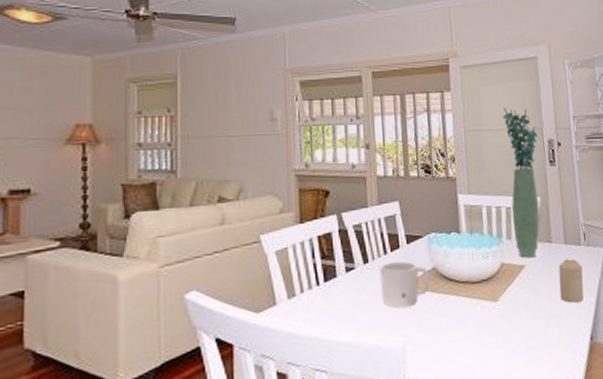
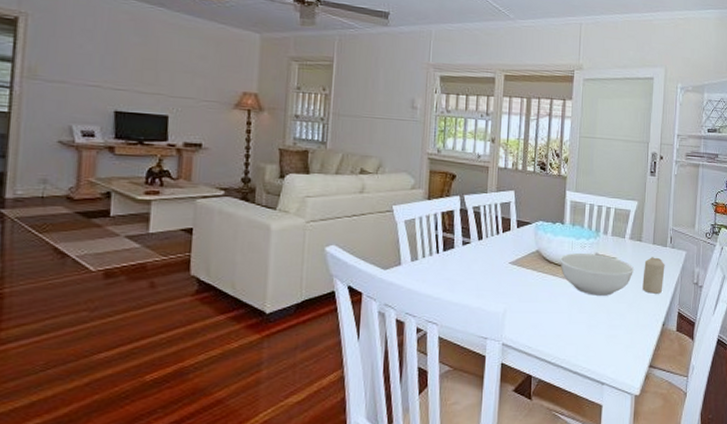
mug: present [379,261,431,310] -> none [490,241,534,281]
bowl: none [461,263,549,314] -> present [560,253,635,296]
vase: present [503,108,540,258] -> none [610,120,644,252]

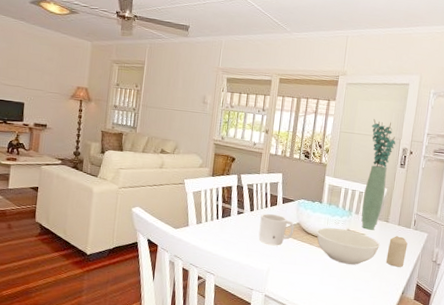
mug: none [490,241,534,281] -> present [258,213,295,246]
vase: none [610,120,644,252] -> present [361,119,396,230]

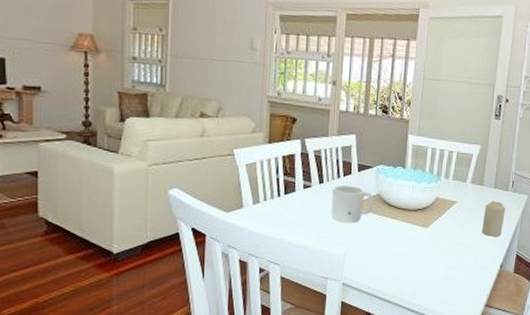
bowl: present [316,227,381,265] -> none [400,197,475,238]
vase: present [361,119,396,230] -> none [451,61,490,196]

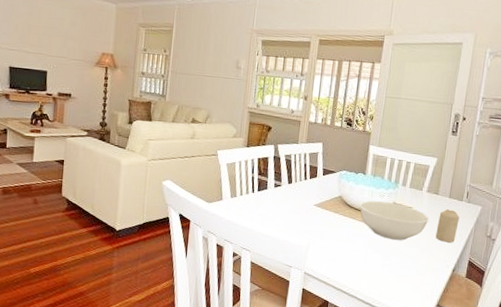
mug: present [331,184,374,224] -> none [297,186,336,221]
bowl: none [400,197,475,238] -> present [359,200,430,240]

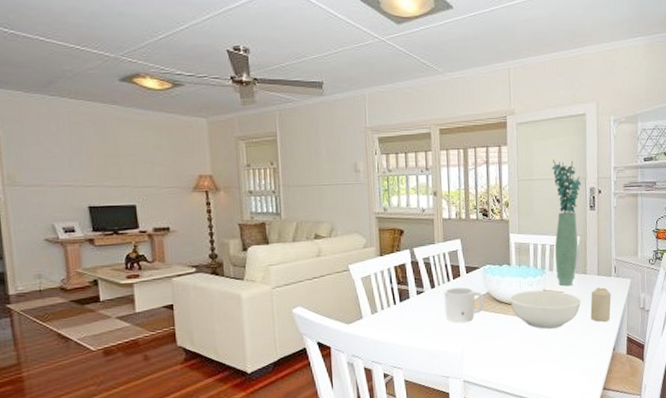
mug: none [297,186,336,221] -> present [444,287,485,324]
vase: none [408,82,448,203] -> present [552,160,582,286]

